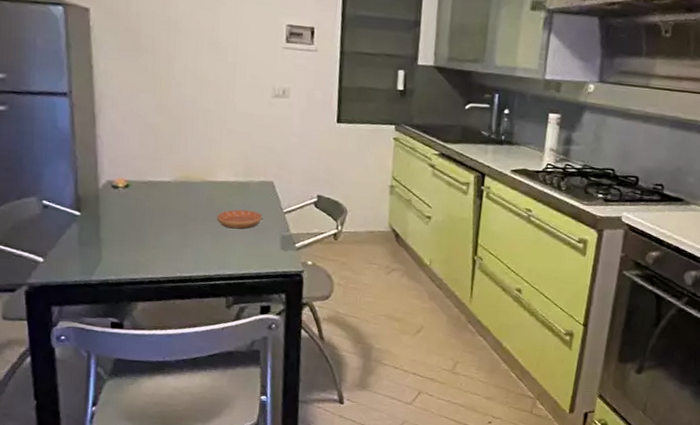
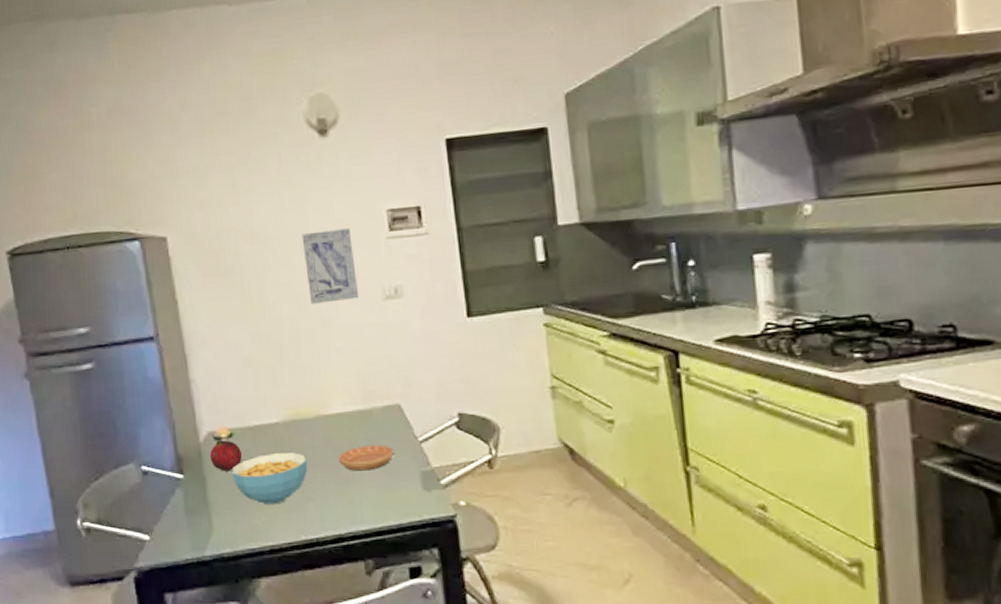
fruit: none [106,188,135,215] -> present [210,440,242,472]
cereal bowl: none [124,205,191,246] -> present [232,453,308,505]
wall art: none [211,30,254,93] -> present [301,228,360,304]

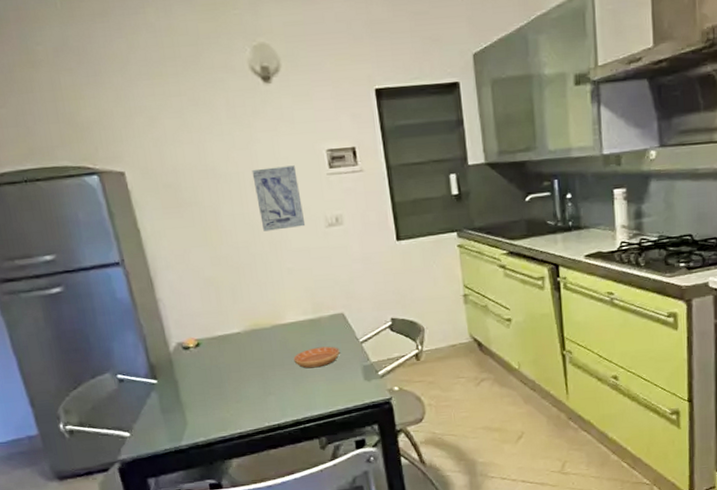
fruit: present [210,440,242,472] -> none [180,349,209,375]
cereal bowl: present [232,453,308,505] -> none [200,356,268,400]

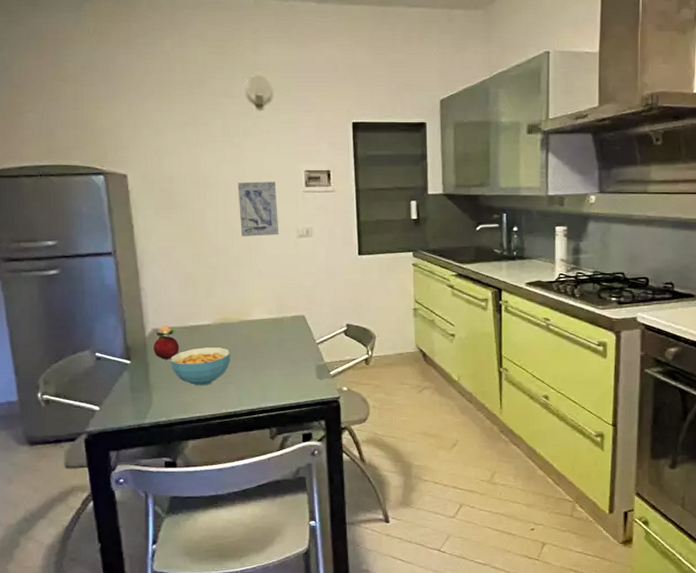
fruit: none [180,349,209,375] -> present [153,335,179,360]
cereal bowl: none [200,356,268,400] -> present [170,347,231,386]
saucer: present [293,346,340,369] -> none [255,344,297,363]

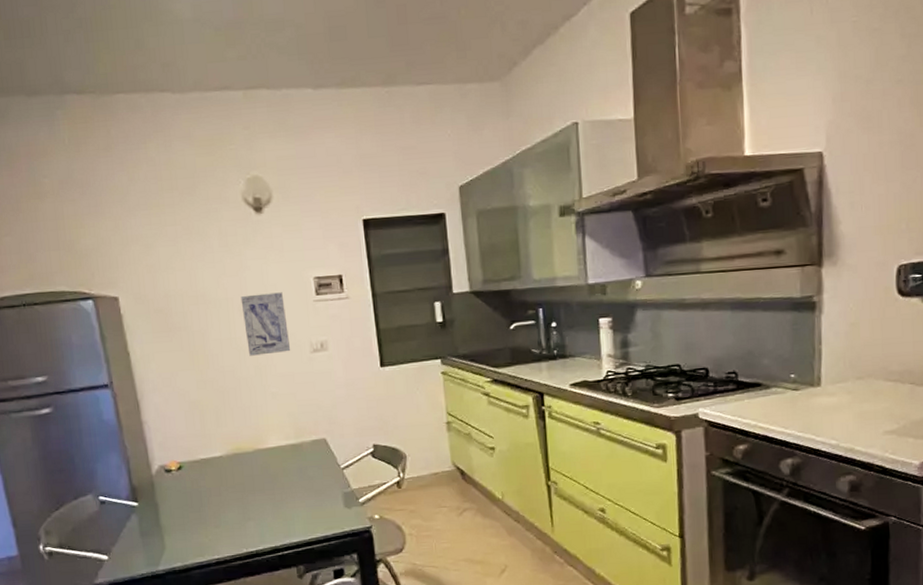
fruit: present [153,335,179,360] -> none [161,472,190,499]
cereal bowl: present [170,347,231,386] -> none [181,480,248,525]

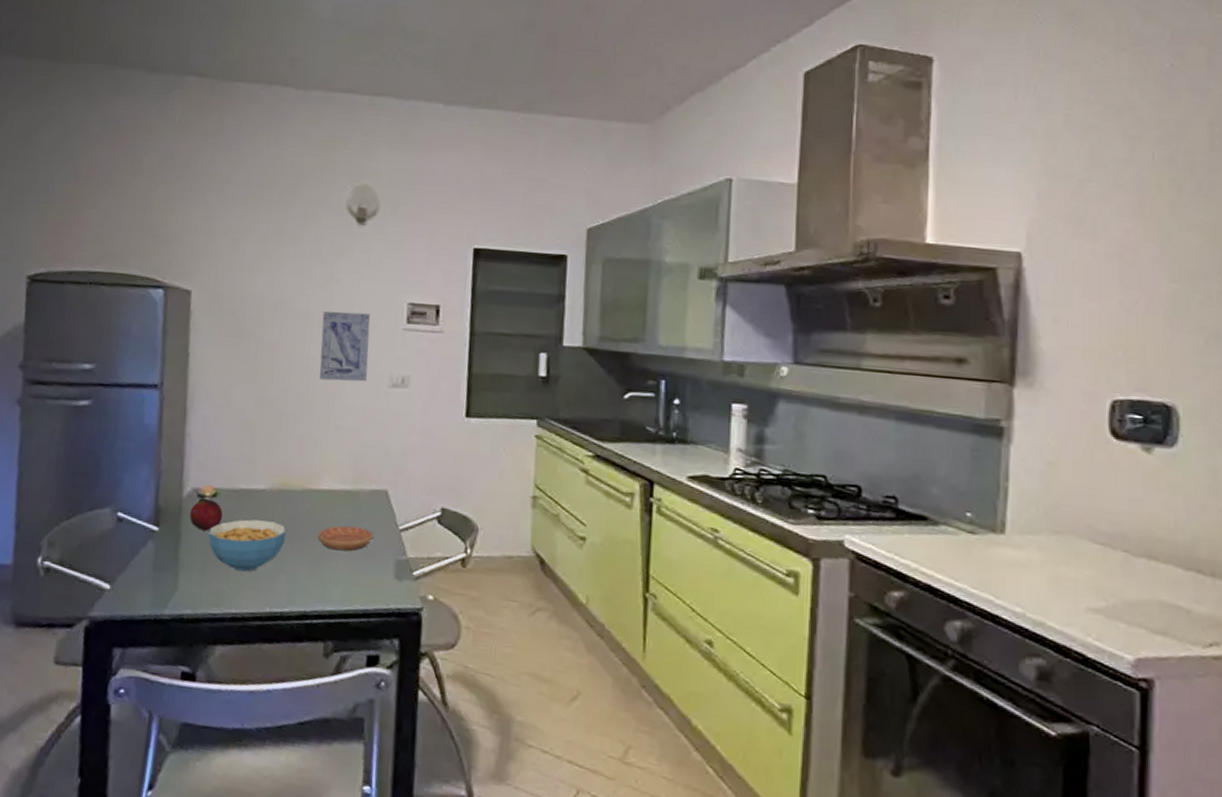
fruit: none [161,472,190,499] -> present [189,498,223,531]
cereal bowl: none [181,480,248,525] -> present [208,519,287,572]
saucer: none [274,472,321,494] -> present [317,525,373,551]

